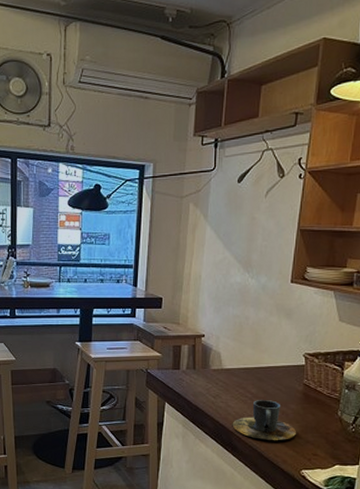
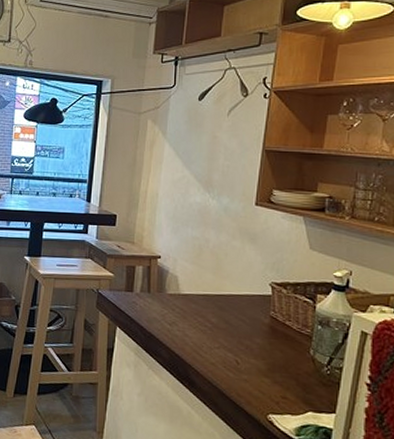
cup: present [232,400,297,440] -> none [189,330,263,378]

